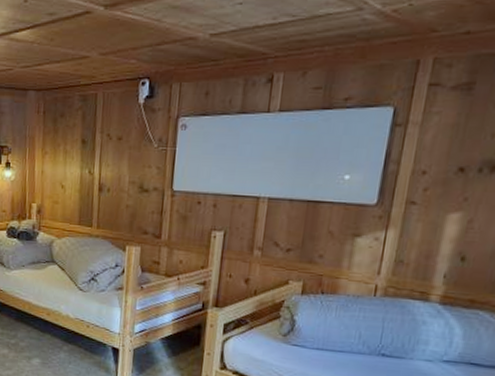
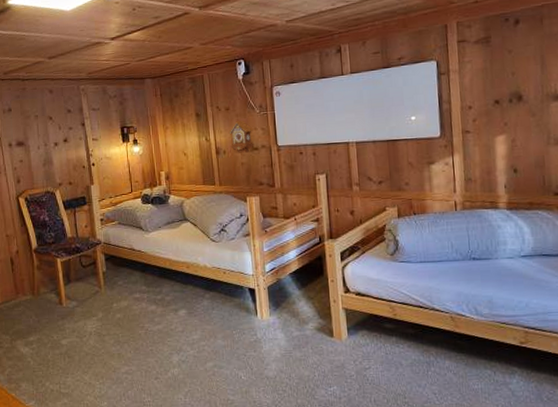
cuckoo clock: none [117,155,147,194] -> present [229,121,254,153]

